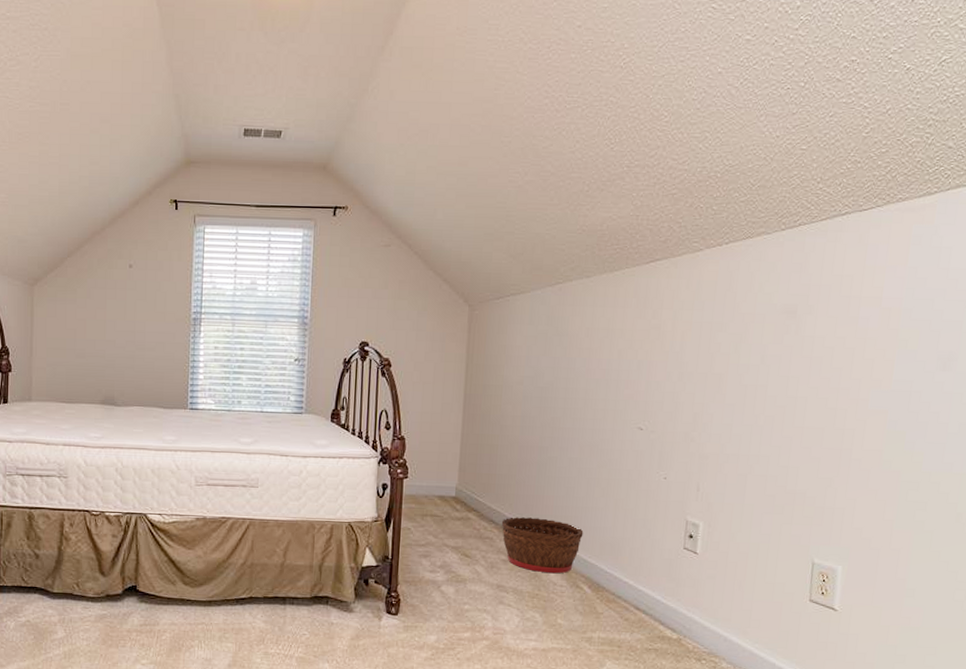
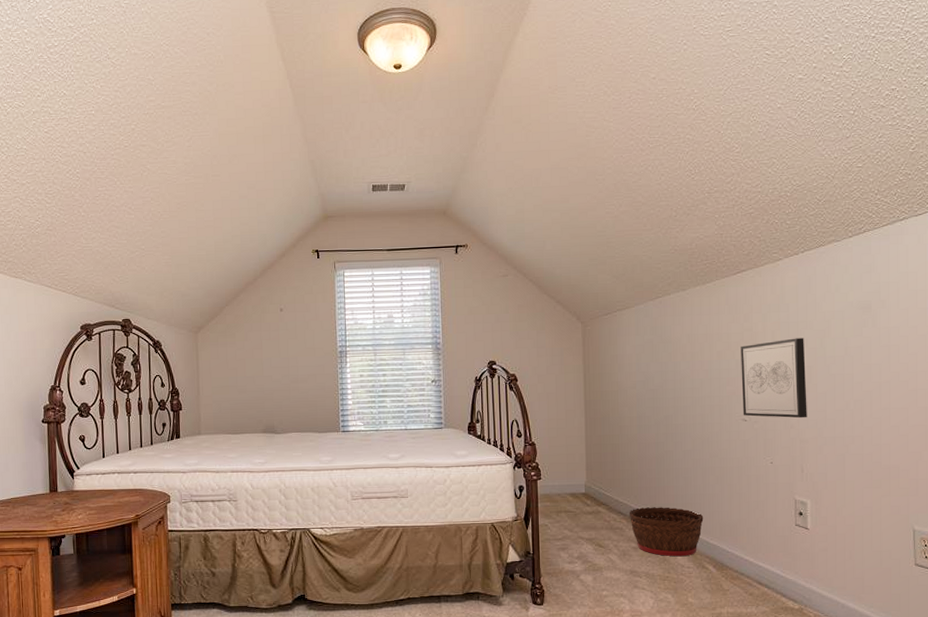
wall art: none [639,341,718,432] -> present [741,338,807,419]

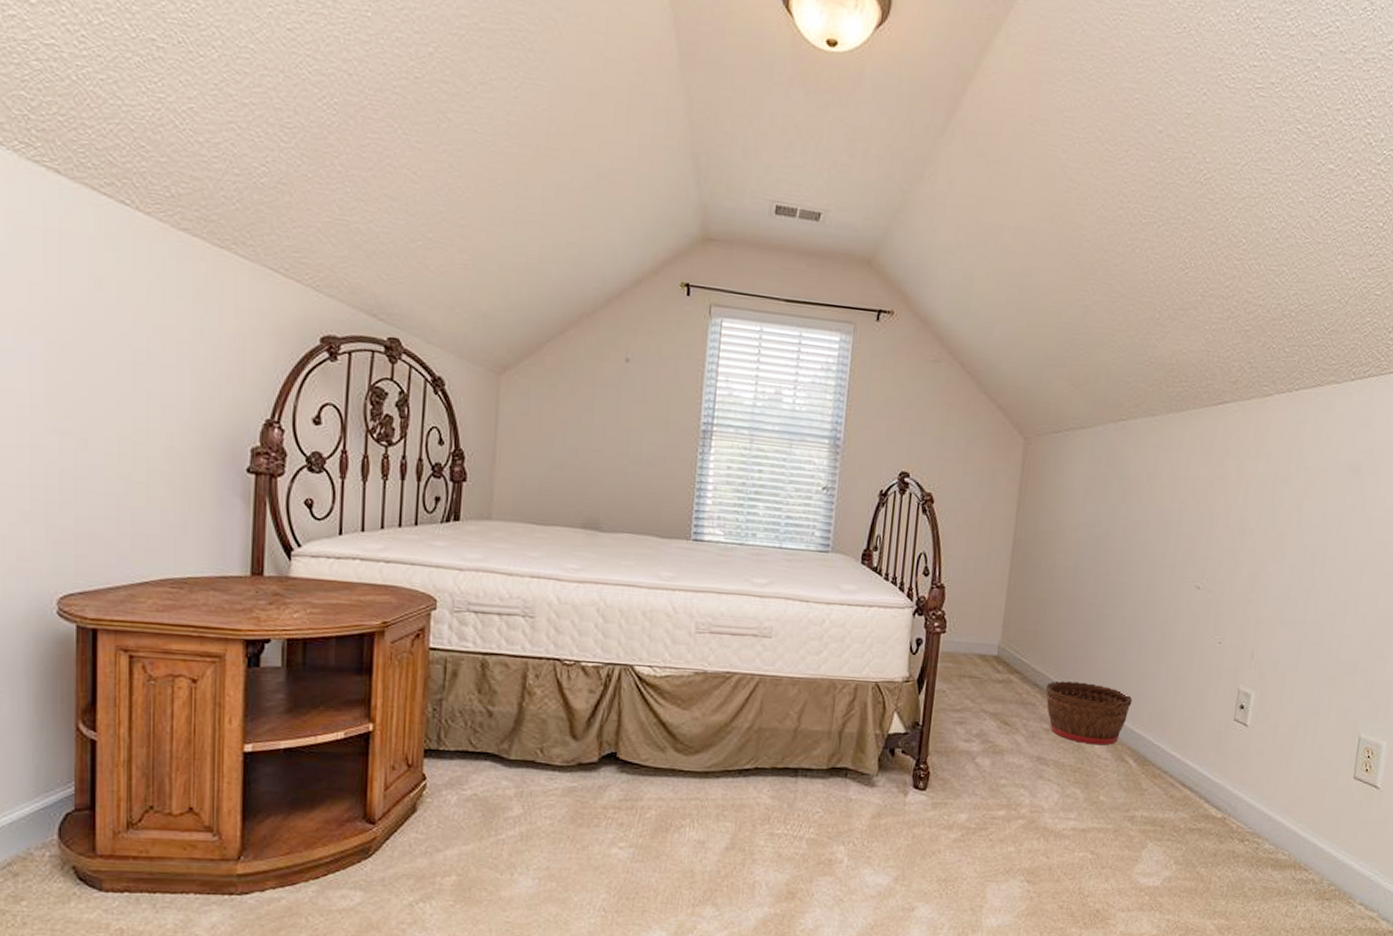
wall art: present [741,338,807,419] -> none [1197,494,1281,594]

